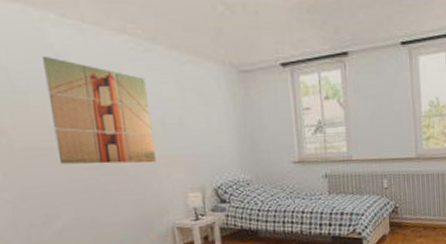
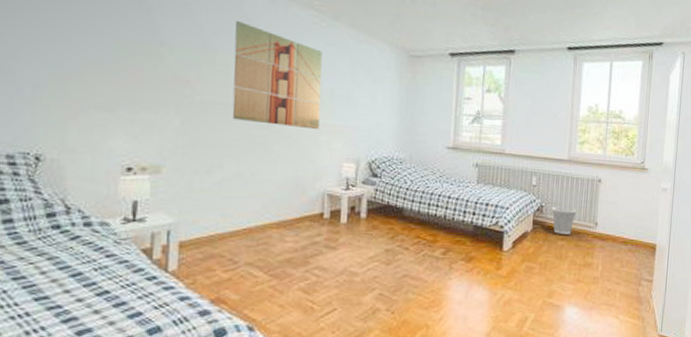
wastebasket: none [406,205,431,232] -> present [551,206,577,234]

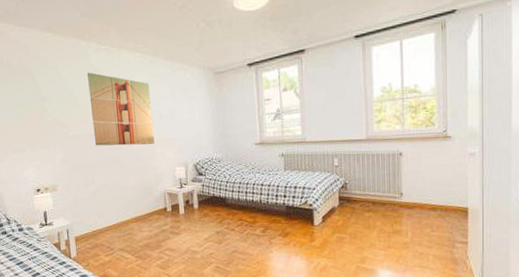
wastebasket: present [551,206,577,234] -> none [355,182,381,207]

